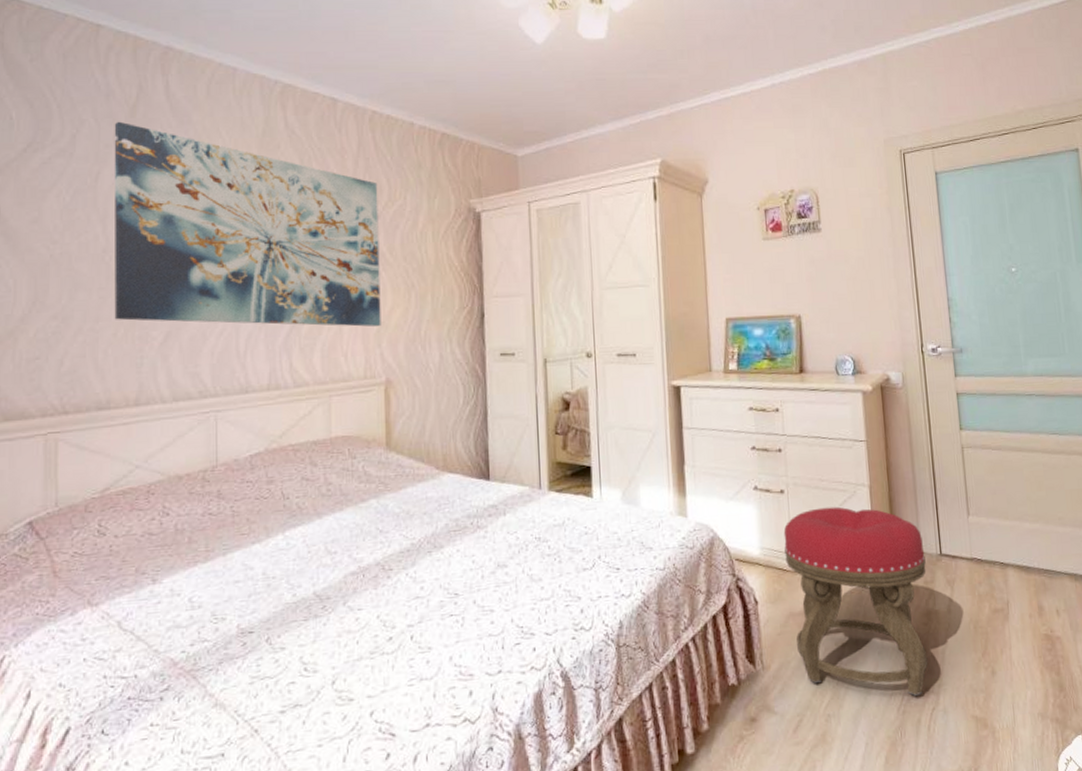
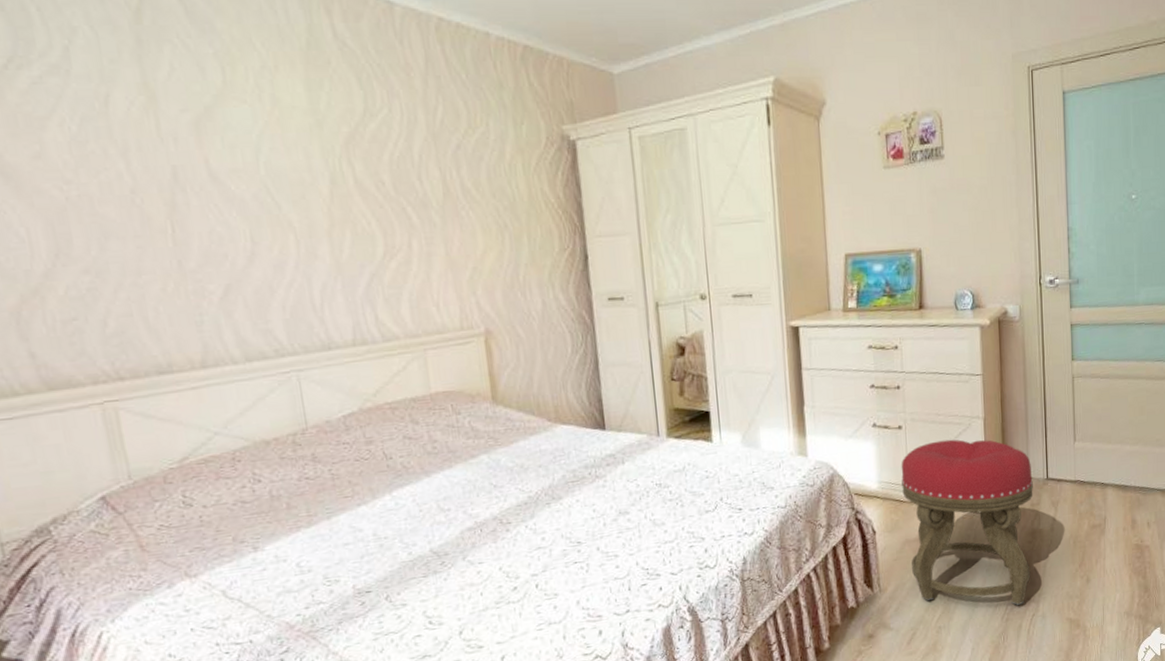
wall art: present [114,121,381,327] -> none [116,29,474,273]

